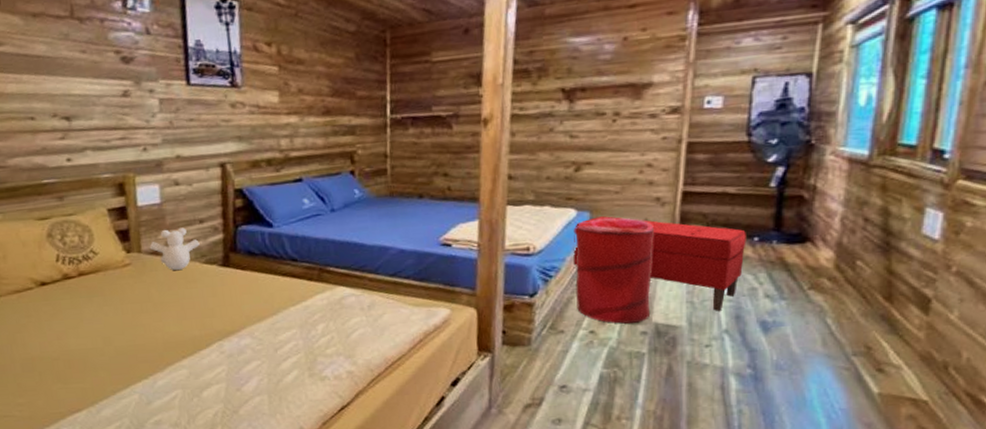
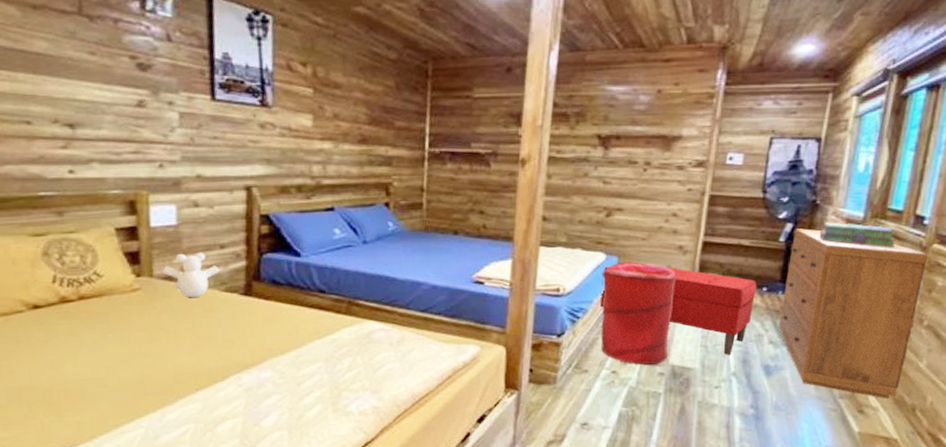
dresser: none [774,171,951,356] -> present [778,228,928,399]
stack of books: none [817,162,911,187] -> present [819,222,896,247]

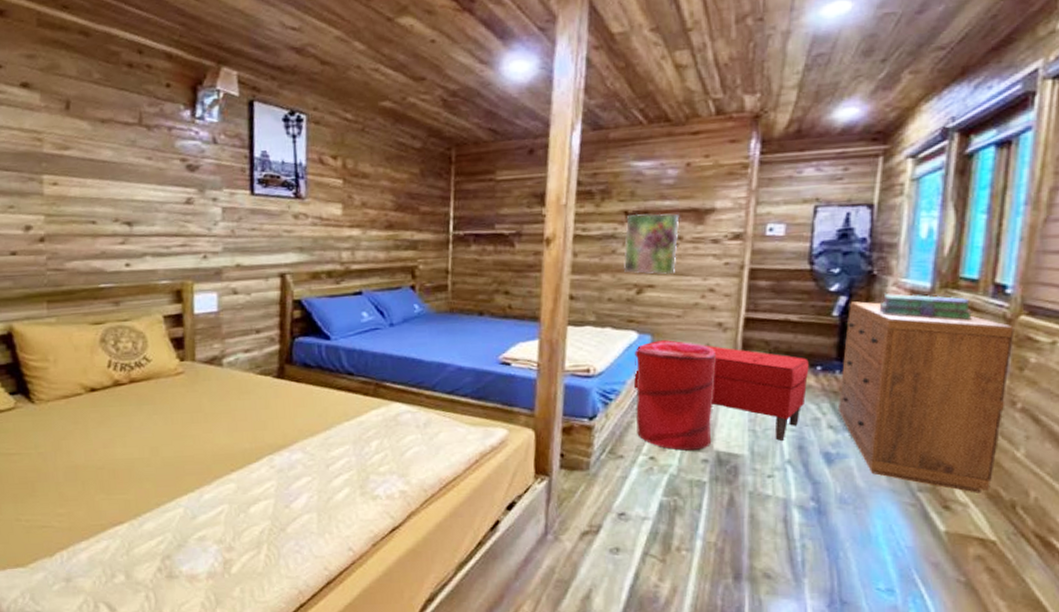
teddy bear: present [162,252,220,297] -> none [203,337,255,380]
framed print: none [594,137,649,199] -> present [623,213,680,275]

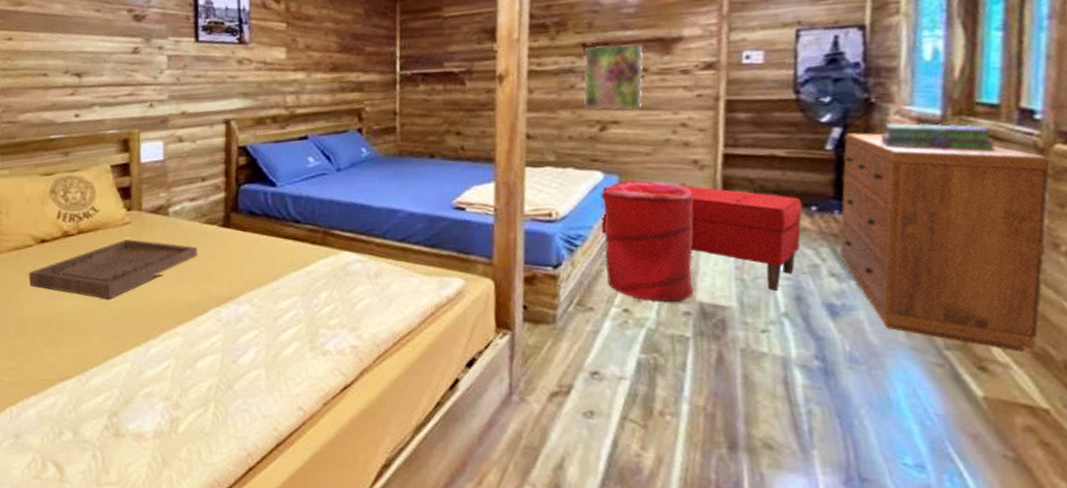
tray: none [77,389,252,448] -> present [28,239,198,300]

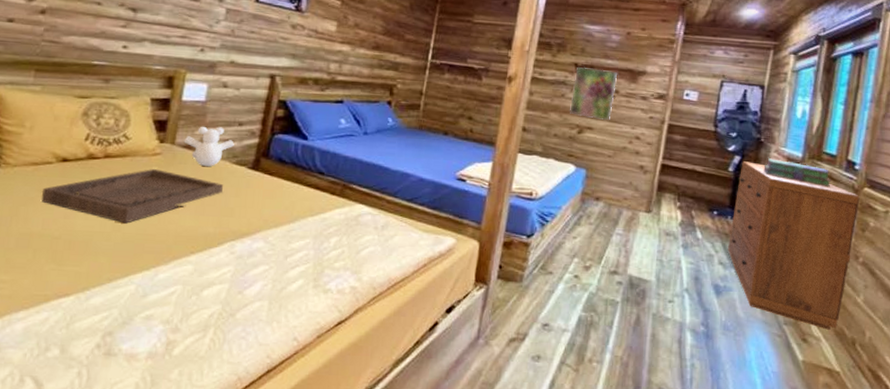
teddy bear: none [150,185,201,230] -> present [184,126,234,166]
laundry hamper: present [600,181,694,302] -> none [566,176,637,273]
bench: present [601,180,803,291] -> none [567,175,708,271]

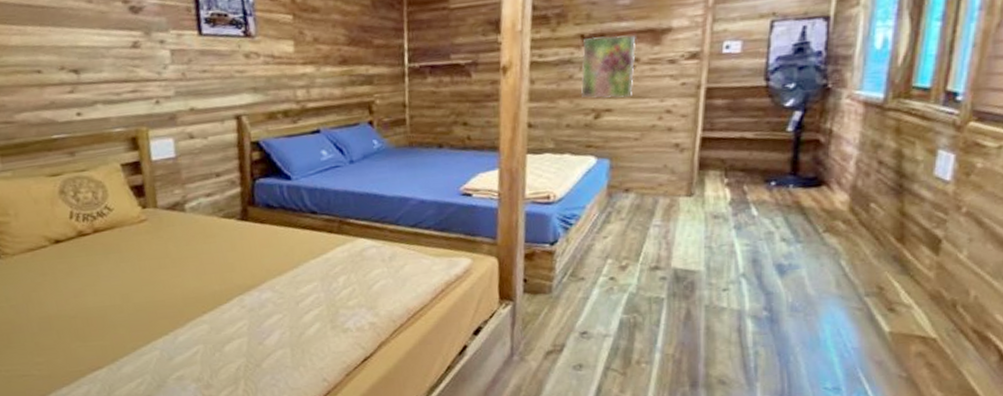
tray: present [41,169,224,224] -> none [46,236,218,294]
teddy bear: present [184,126,234,166] -> none [165,181,217,225]
dresser: present [727,161,860,330] -> none [790,115,963,295]
stack of books: present [763,158,831,186] -> none [833,105,924,129]

